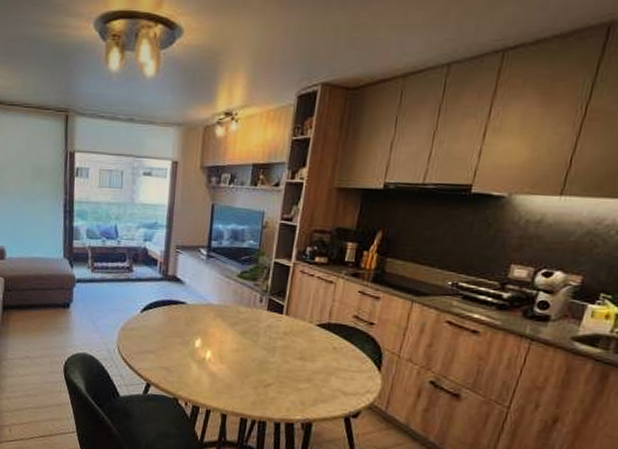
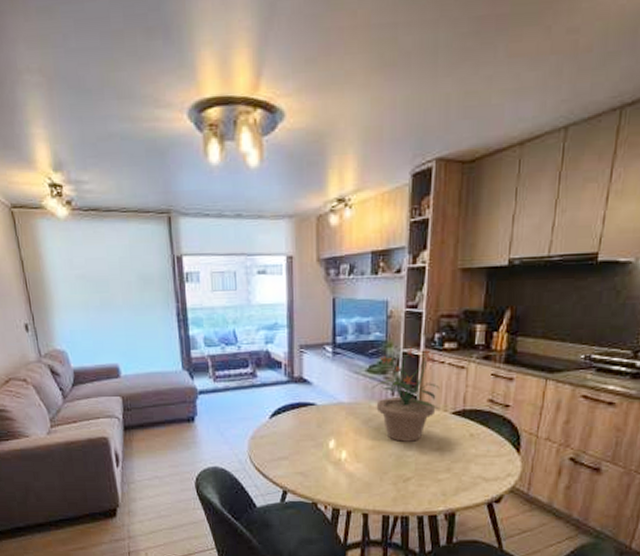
potted plant: none [241,258,307,349] -> present [372,347,440,442]

